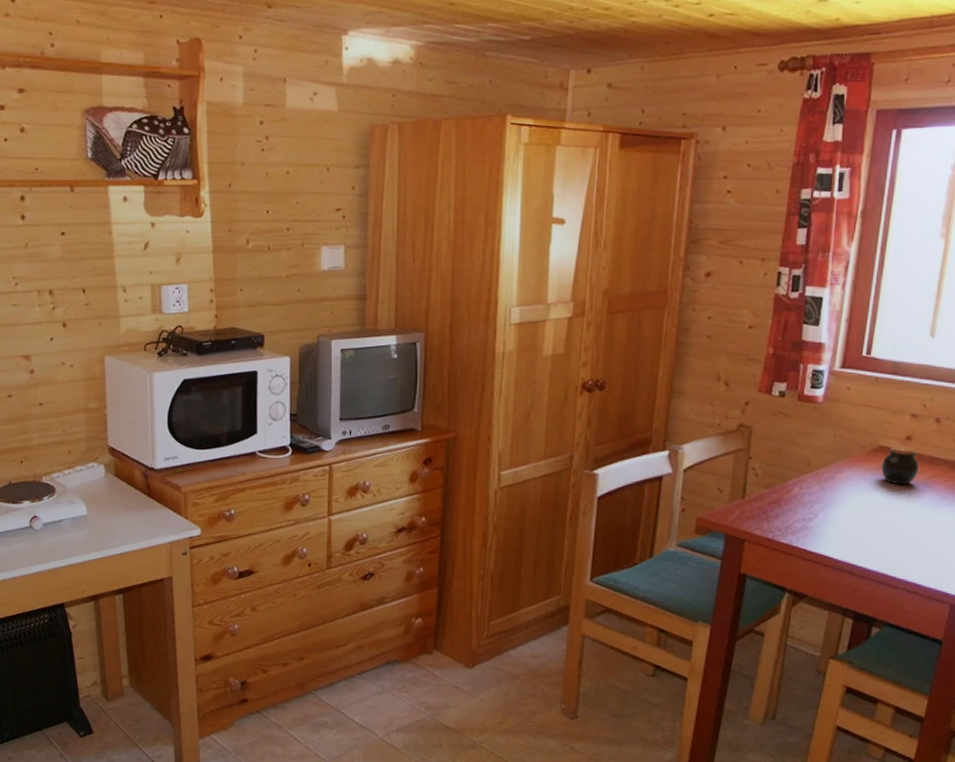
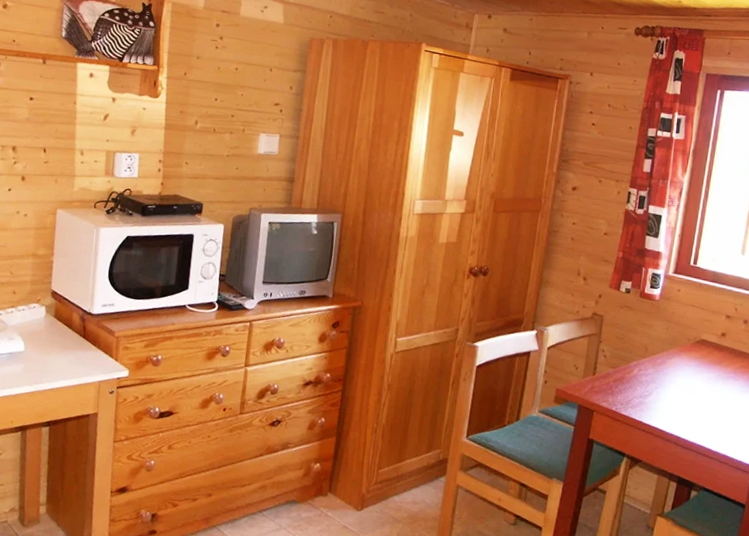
jar: present [881,445,920,485] -> none [702,339,732,373]

